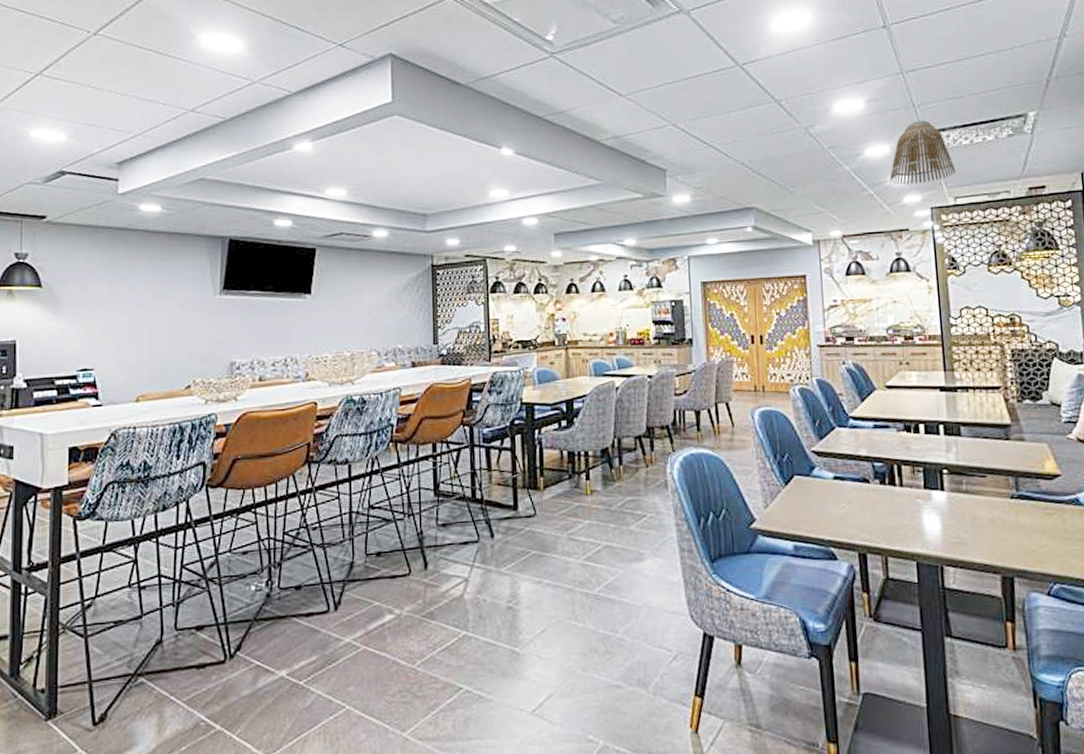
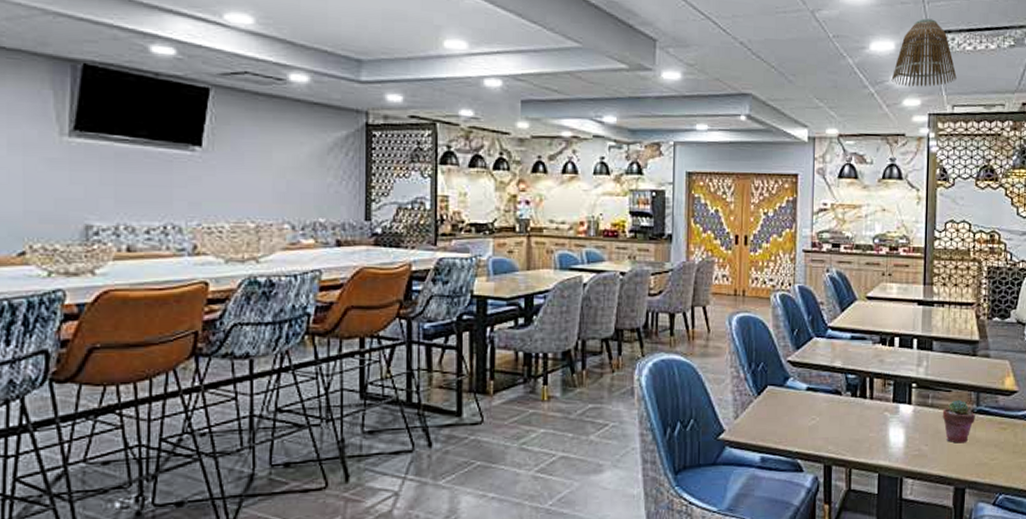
potted succulent: none [979,485,1017,530] -> present [942,399,975,443]

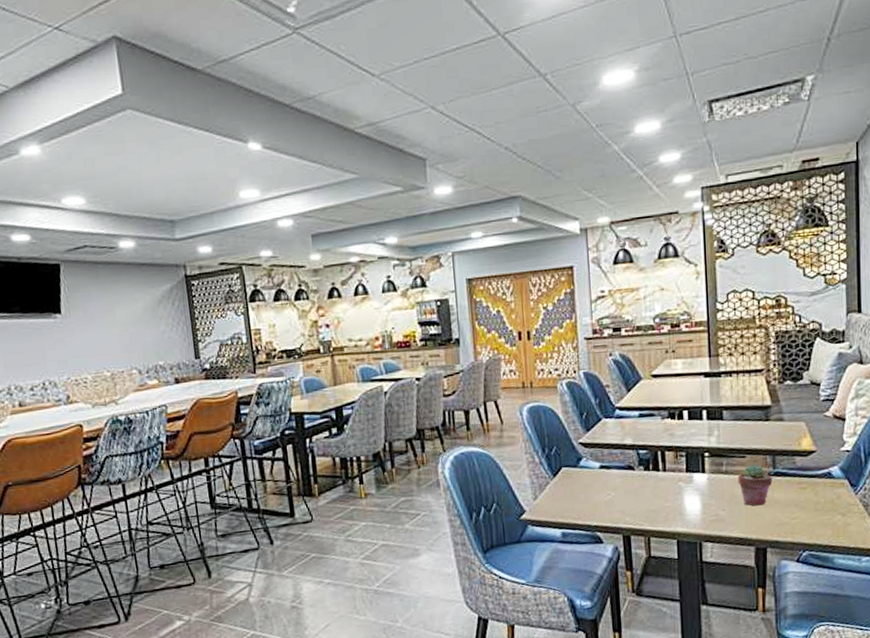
lamp shade: present [891,18,957,87] -> none [659,90,729,164]

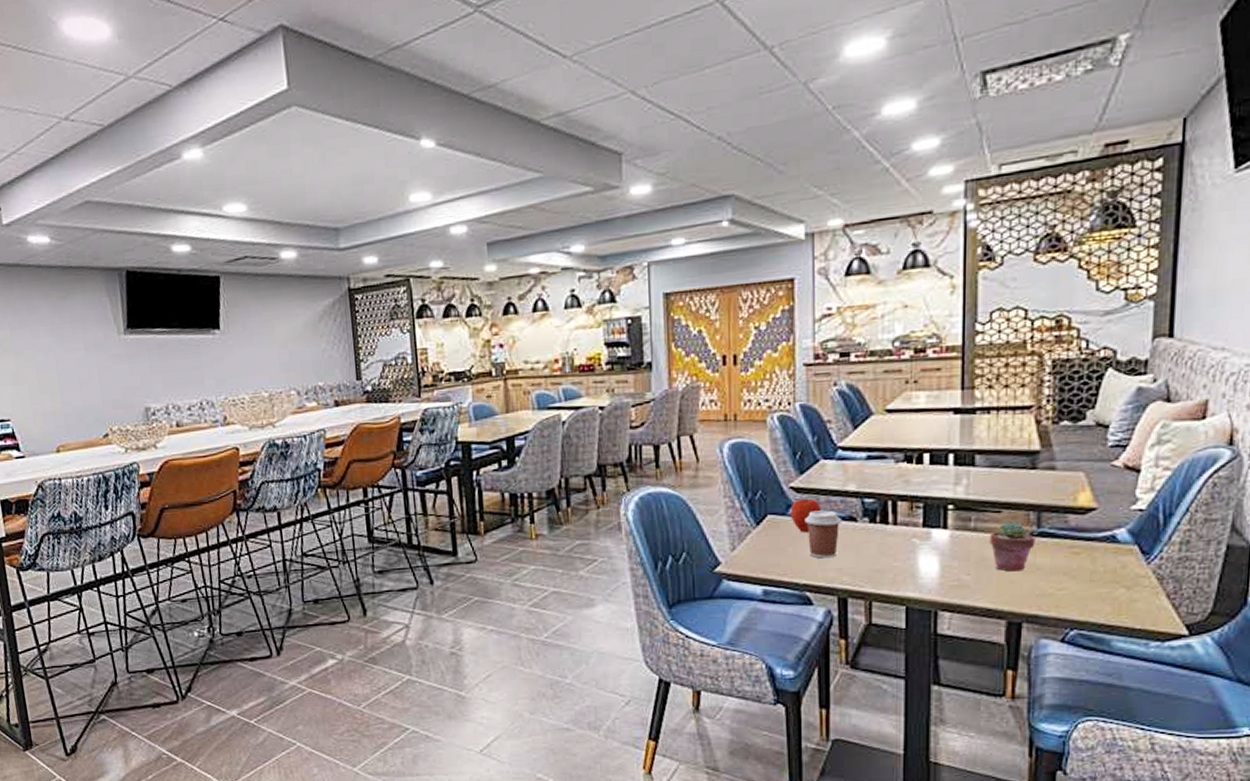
apple: none [580,452,606,482] -> present [790,498,822,533]
coffee cup: none [592,461,623,503] -> present [805,510,842,559]

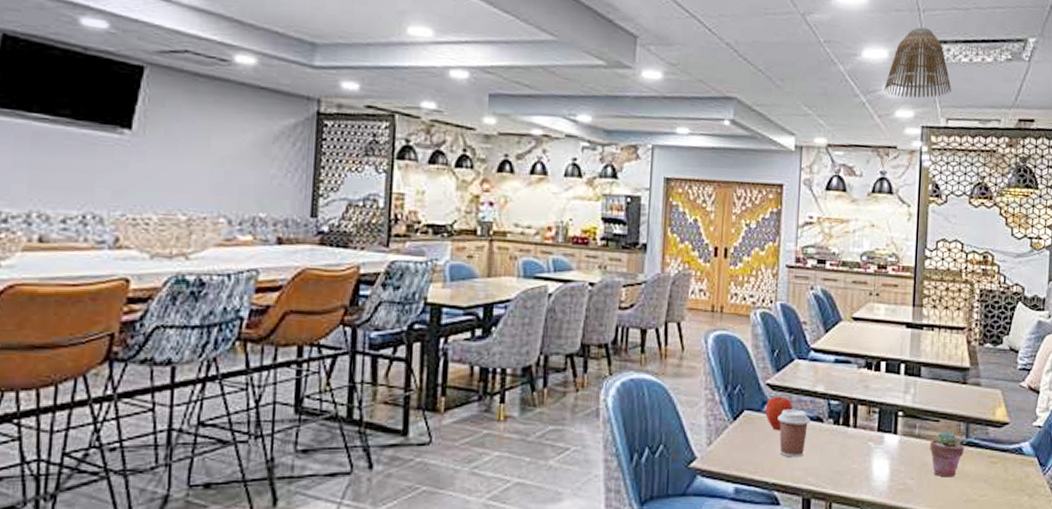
lamp shade: none [912,59,1005,152] -> present [883,27,952,98]

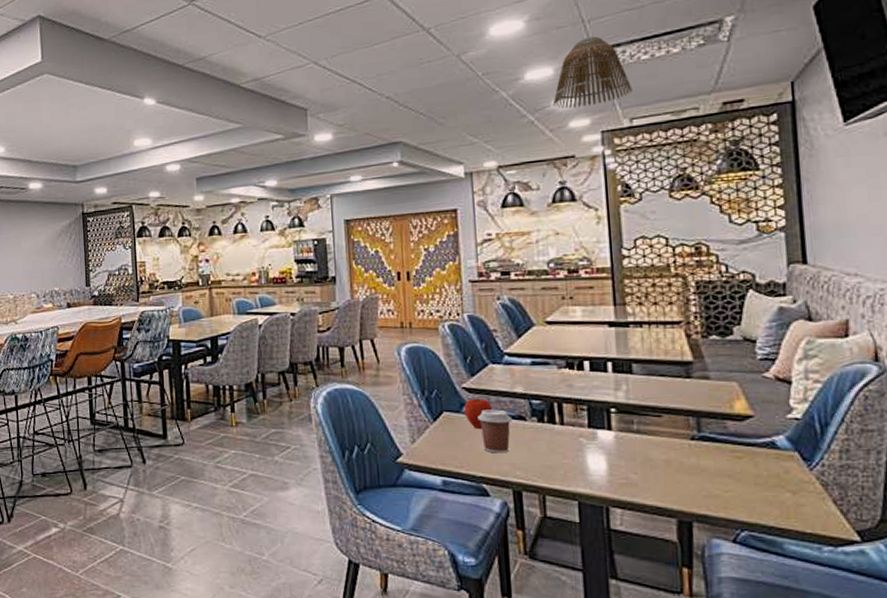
potted succulent: present [929,430,964,478] -> none [652,425,698,473]

